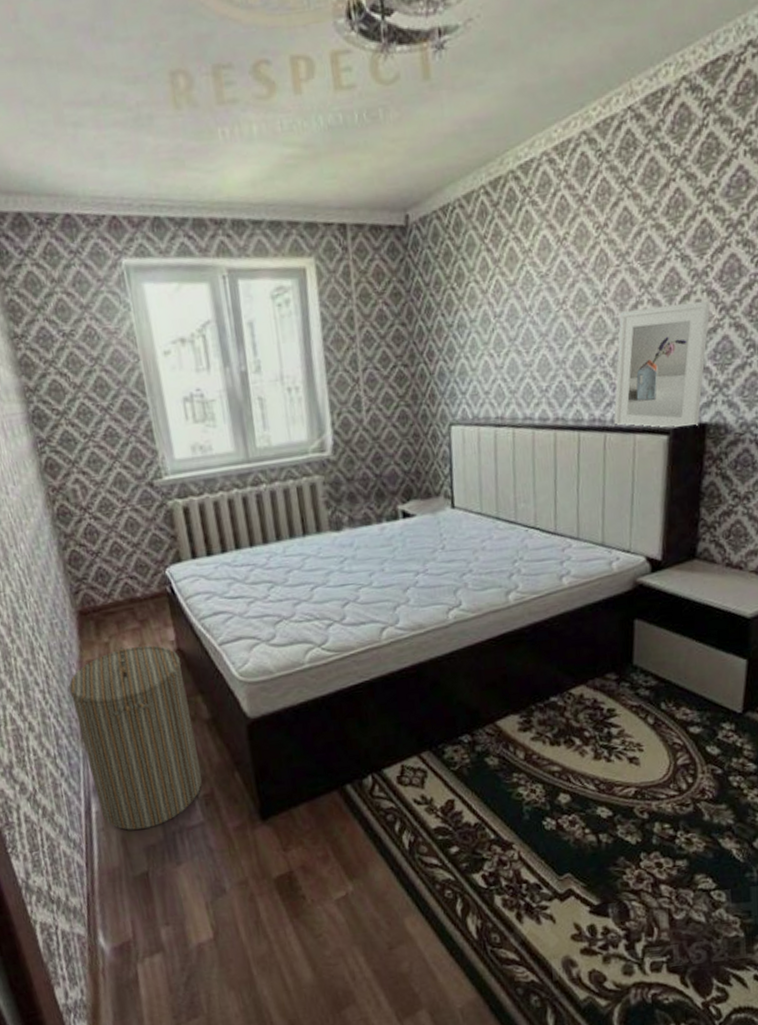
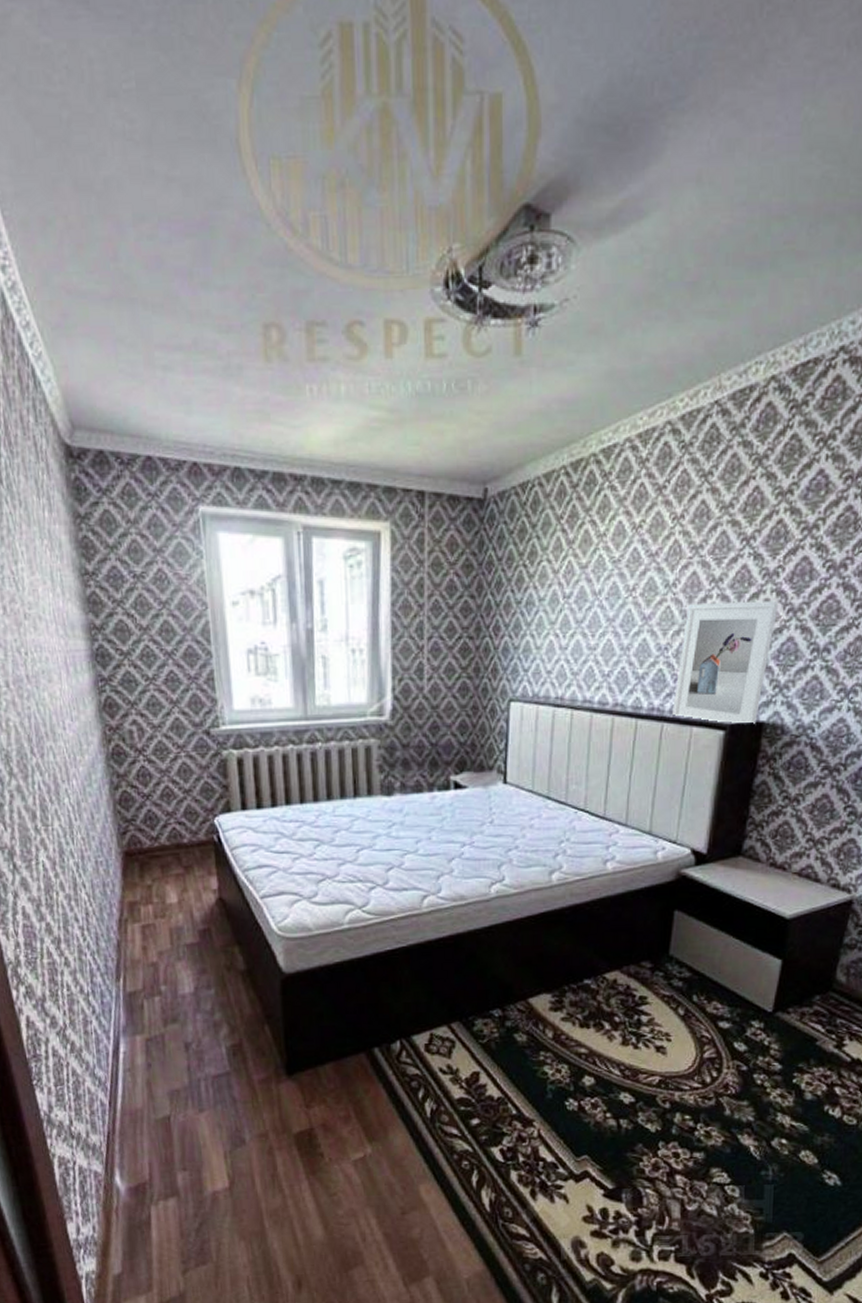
laundry hamper: present [68,645,202,830] -> none [107,891,232,1073]

